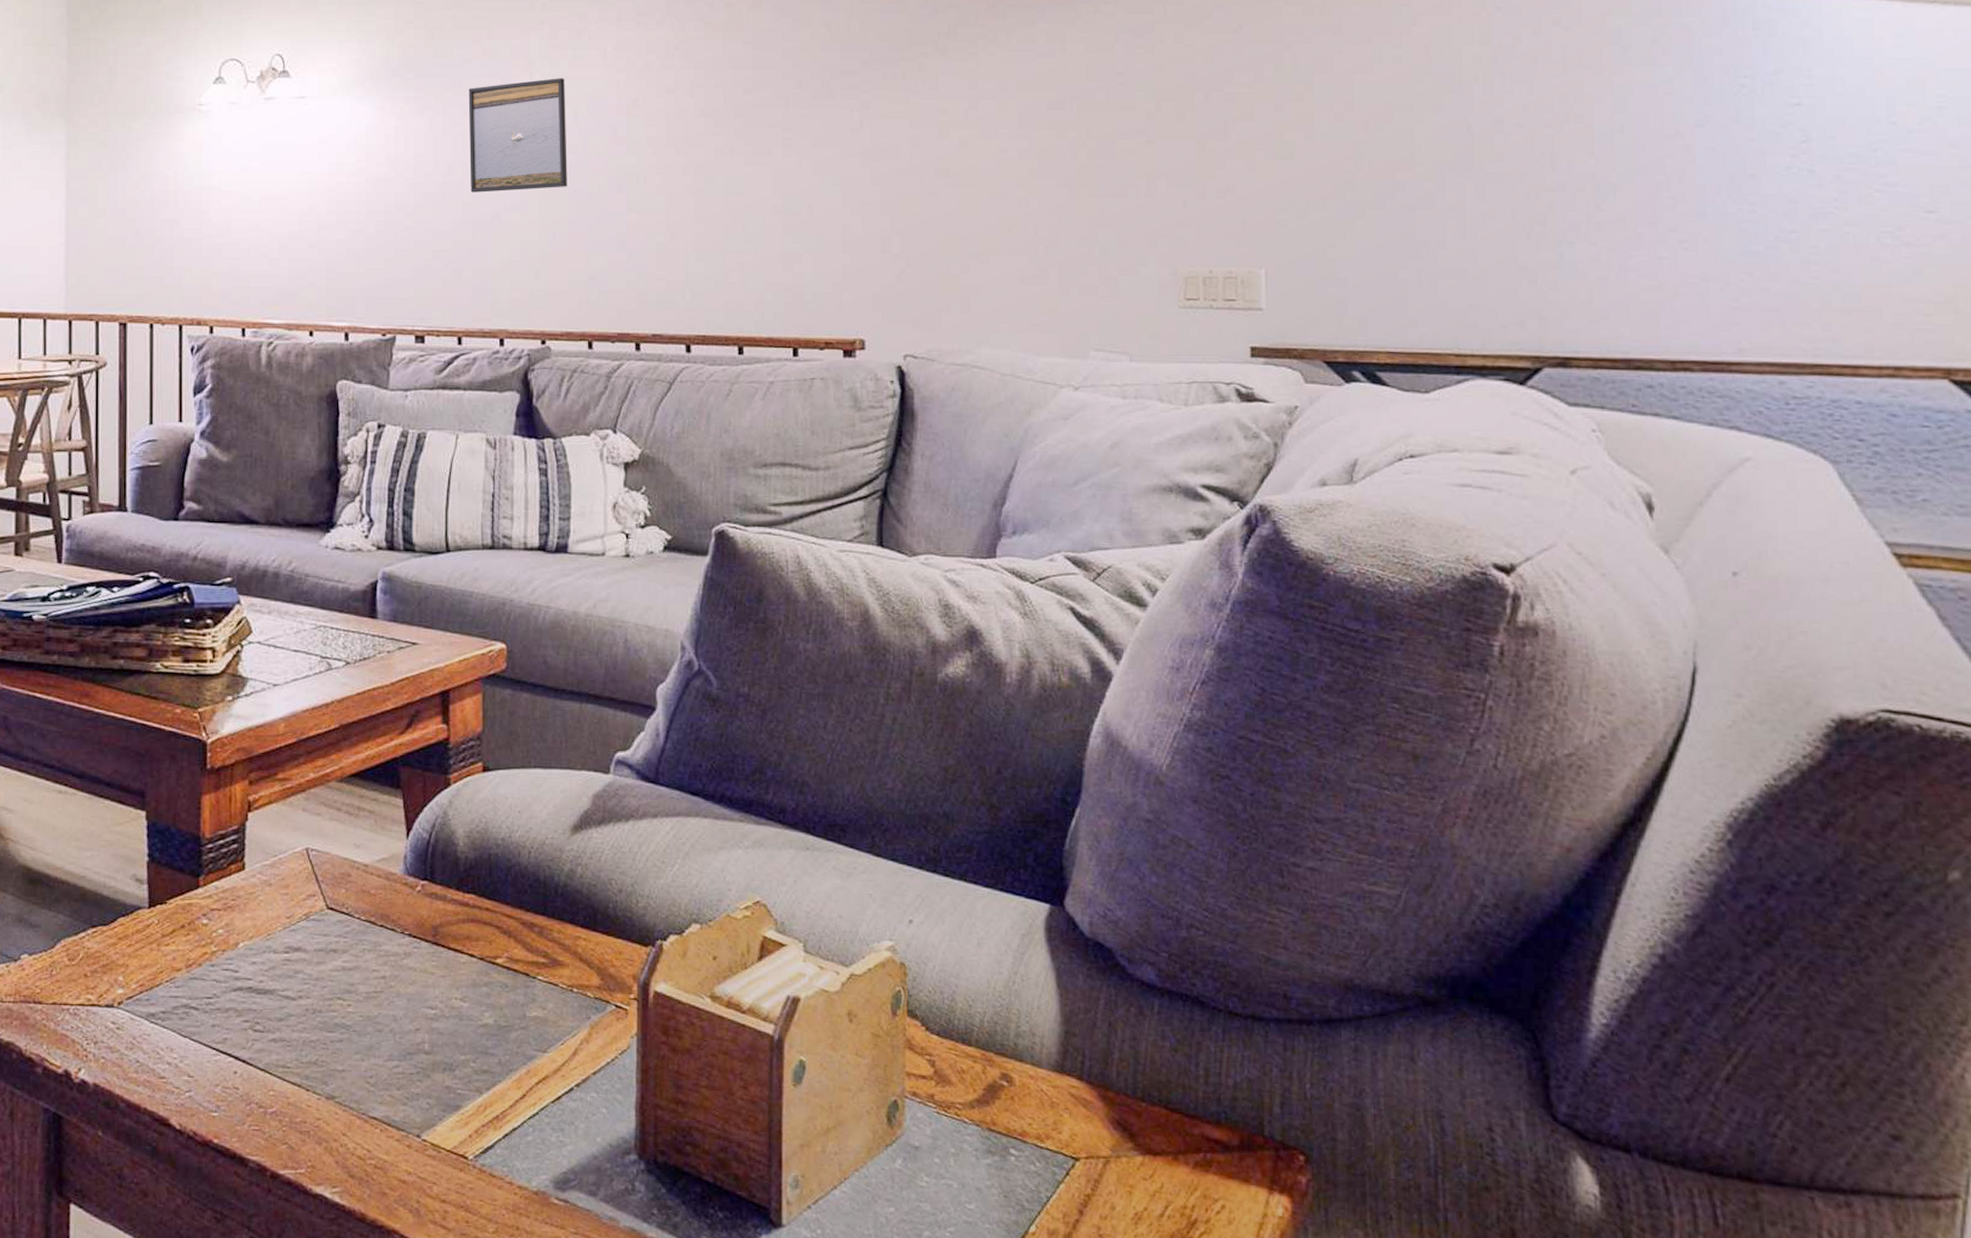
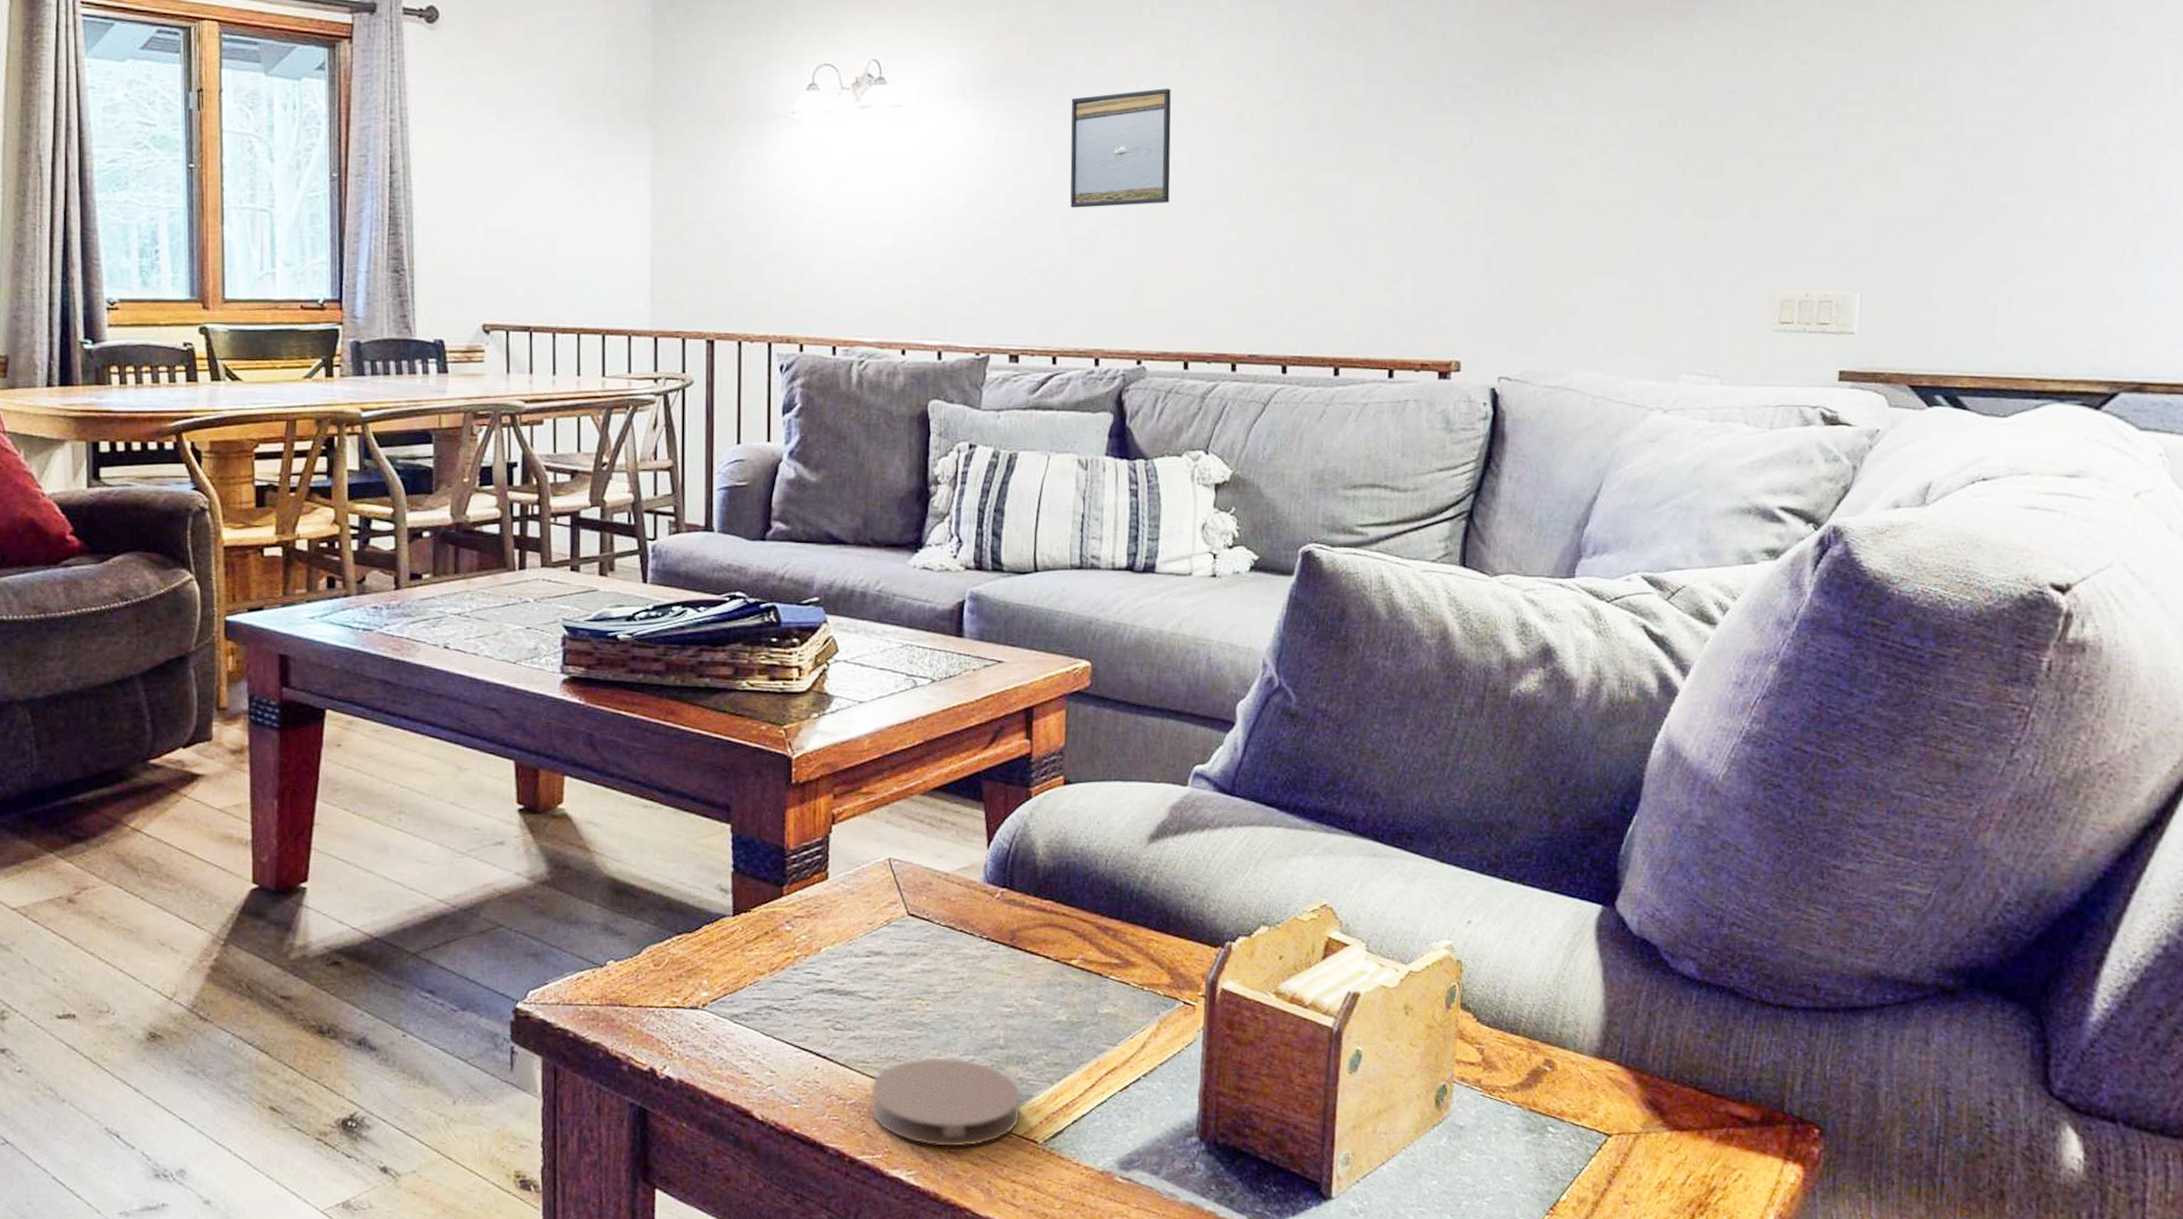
coaster: none [291,1063,450,1163] -> present [870,1058,1021,1148]

